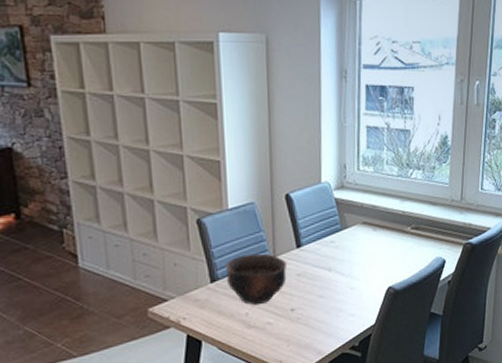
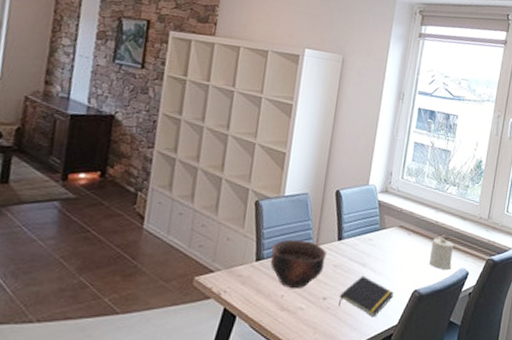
notepad: none [309,280,367,321] -> present [339,275,394,318]
candle: none [400,227,426,262] -> present [428,237,454,270]

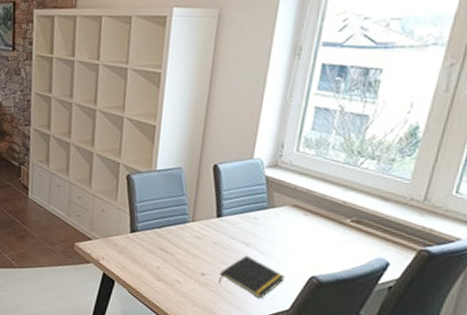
bowl: present [270,239,328,289] -> none [144,214,205,263]
candle: present [428,237,454,270] -> none [331,219,368,258]

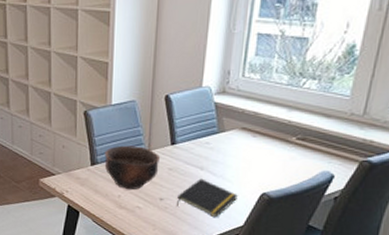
bowl: none [144,214,205,263] -> present [104,145,161,190]

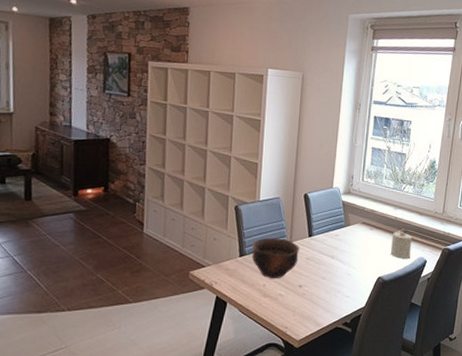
notepad: present [177,178,238,218] -> none [313,266,360,301]
candle: none [280,137,313,172] -> present [390,230,412,259]

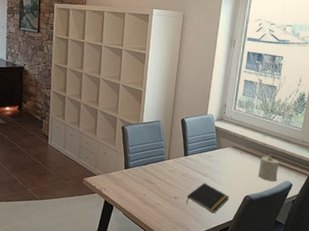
bowl: present [251,237,300,279] -> none [135,154,177,190]
notepad: none [313,266,360,301] -> present [187,183,229,214]

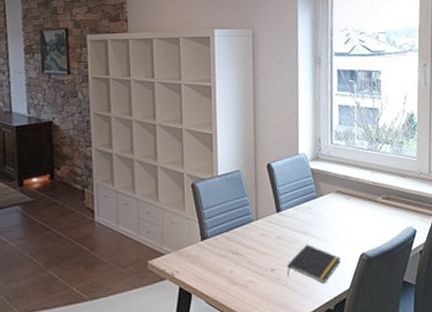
candle: present [258,156,279,181] -> none [372,197,397,230]

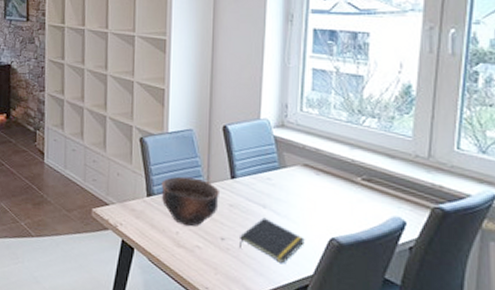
bowl: none [214,216,269,264] -> present [161,176,221,227]

